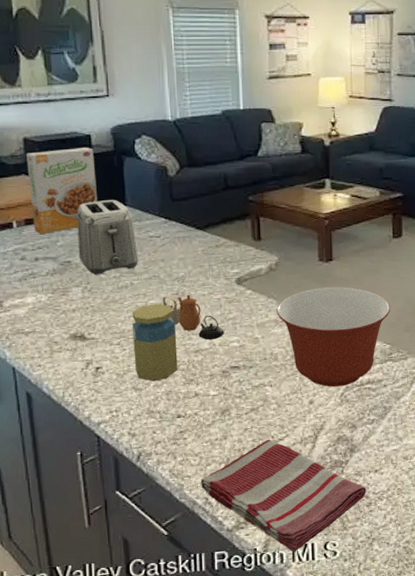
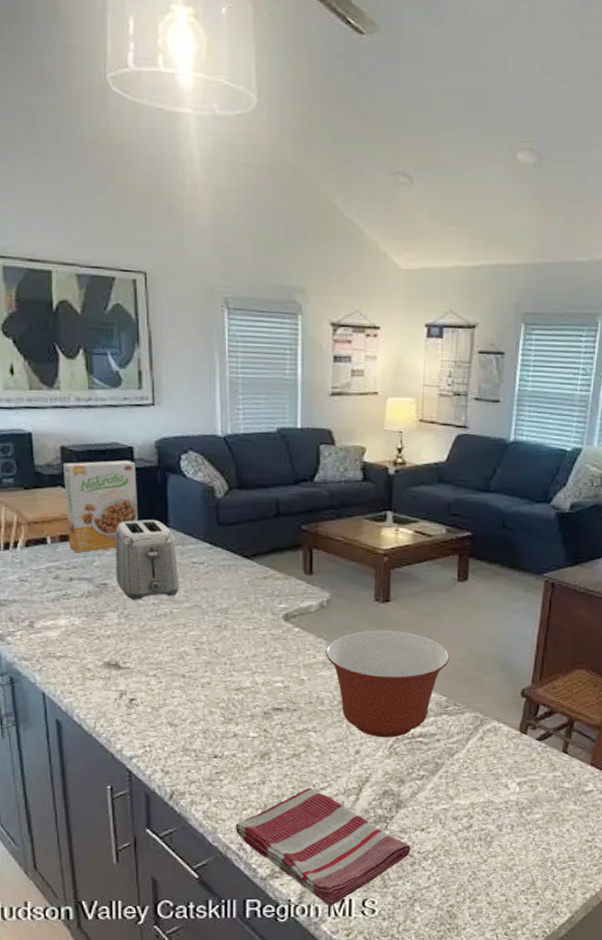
jar: present [132,303,178,382] -> none [170,635,217,718]
teapot: present [160,295,225,340] -> none [200,628,268,679]

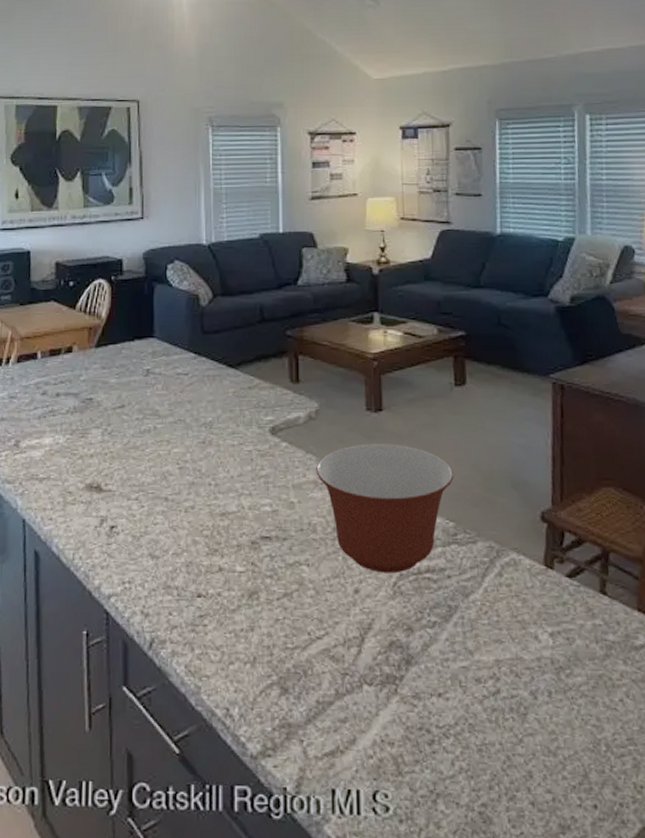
cereal box: present [63,460,138,552] -> none [56,273,125,366]
toaster: present [115,520,179,600] -> none [101,331,164,415]
dish towel: present [235,787,411,907] -> none [221,636,427,800]

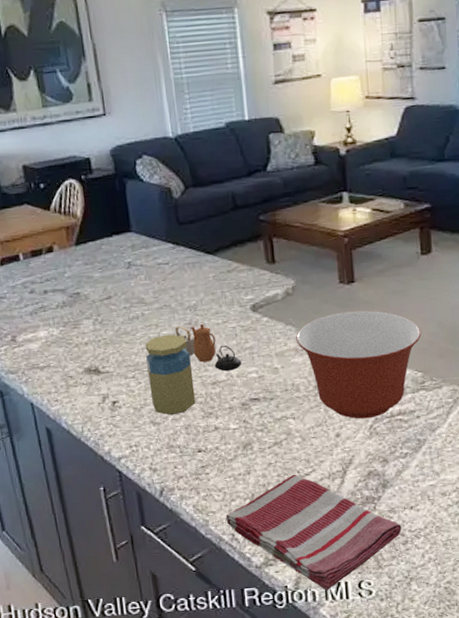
jar: none [152,453,201,549] -> present [145,334,196,416]
teapot: none [184,444,255,502] -> present [173,324,242,372]
dish towel: none [221,636,427,800] -> present [225,474,402,591]

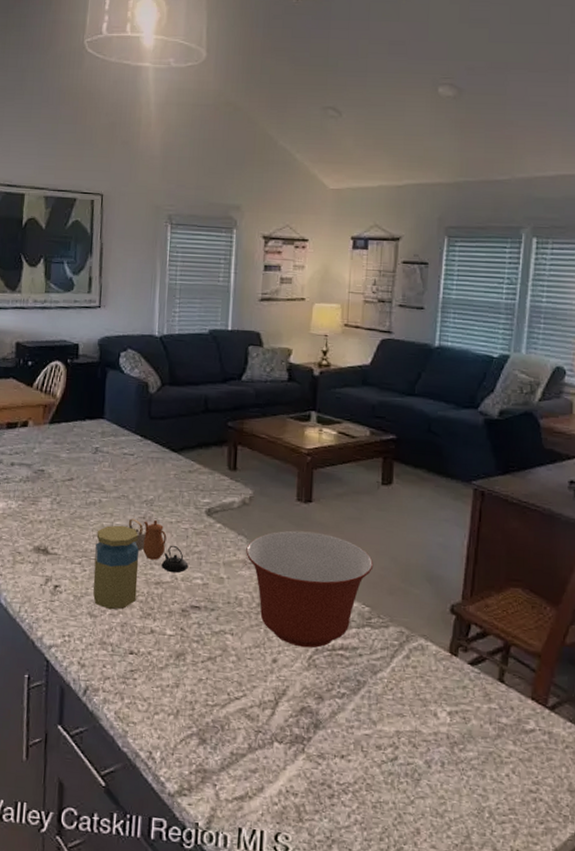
dish towel: present [225,474,402,591] -> none [146,695,329,837]

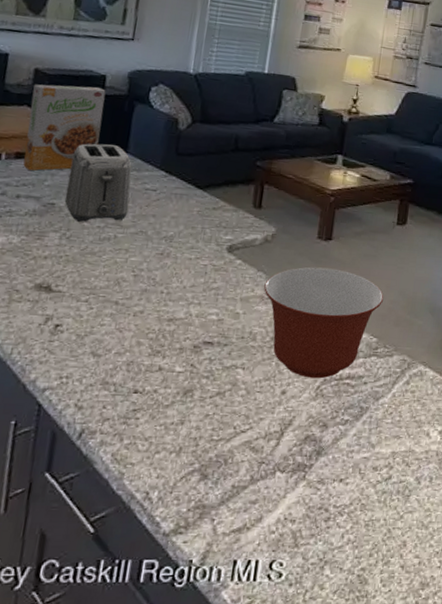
cereal box: none [14,356,80,439] -> present [23,84,106,171]
toaster: none [52,411,110,487] -> present [64,143,132,222]
jar: present [93,525,139,610] -> none [98,261,154,349]
teapot: present [125,518,189,573] -> none [141,255,205,310]

